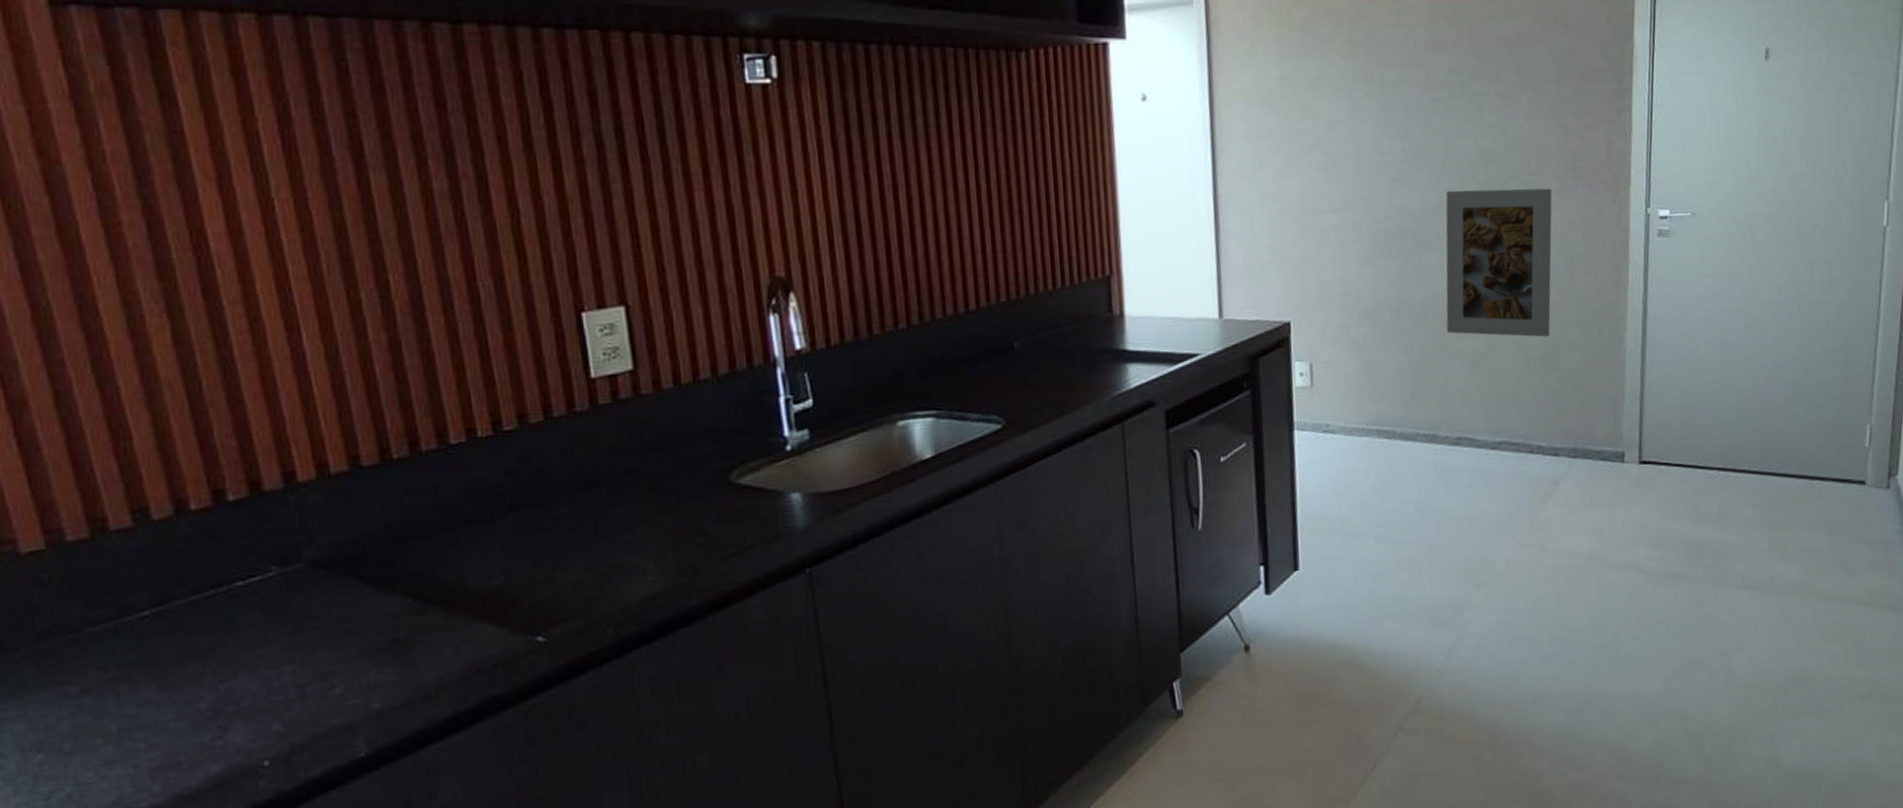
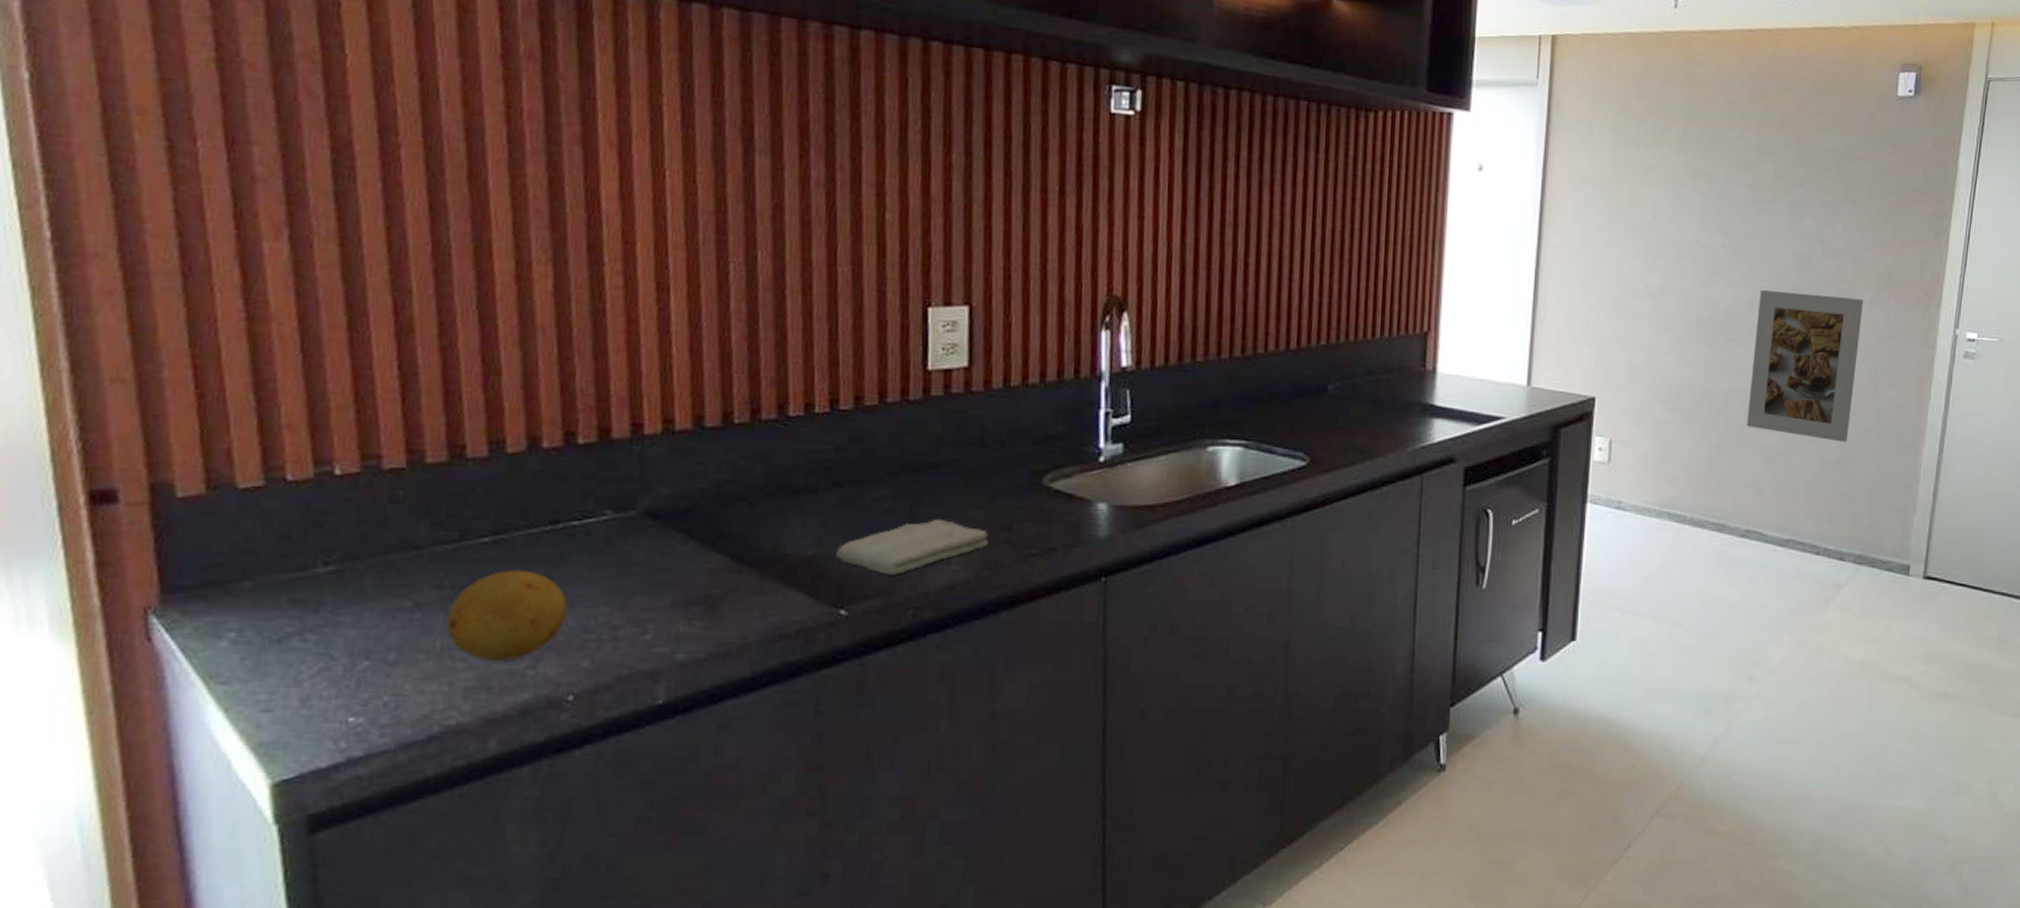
fruit: none [119,638,247,738] -> present [446,570,567,662]
washcloth: none [523,530,683,595] -> present [836,518,989,575]

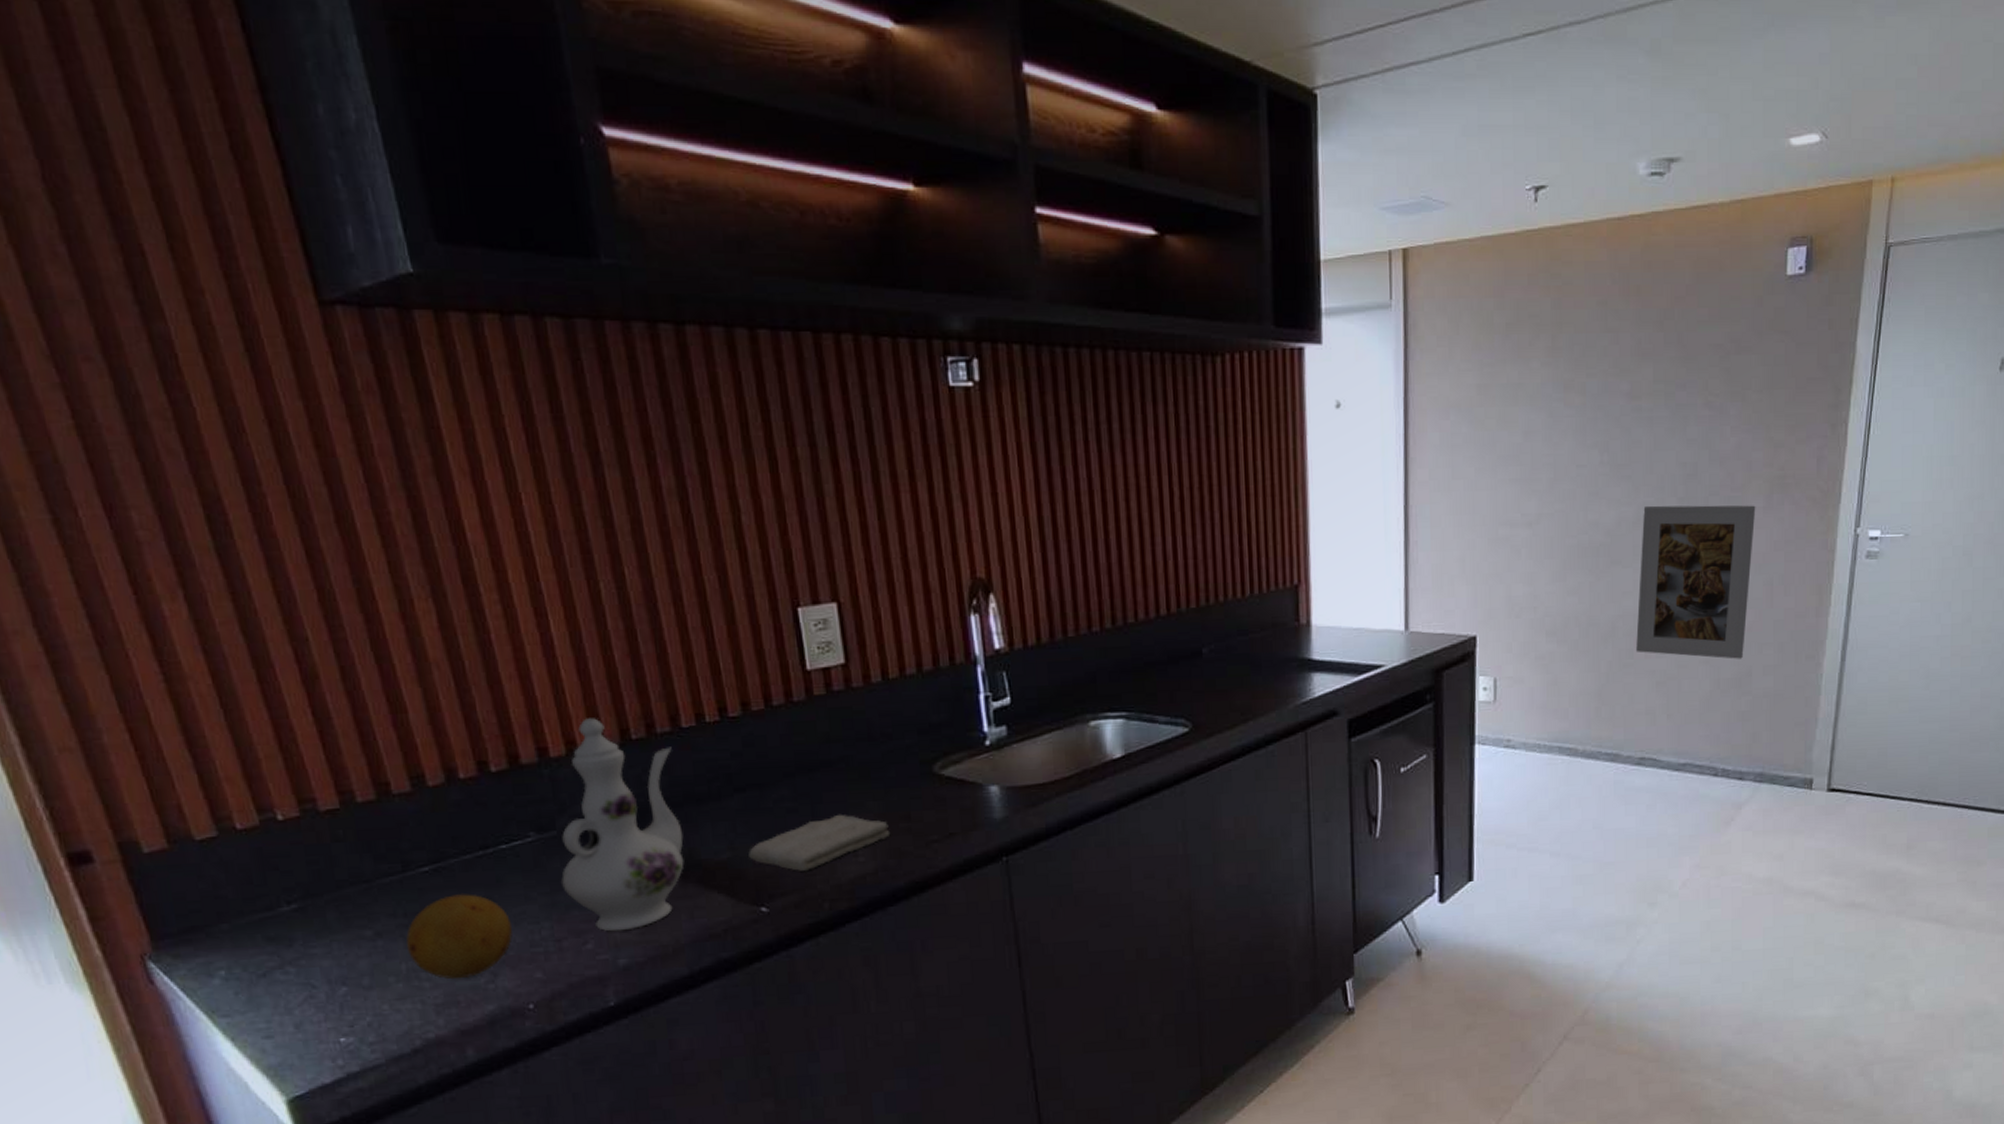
ewer: none [630,398,774,624] -> present [561,718,684,932]

